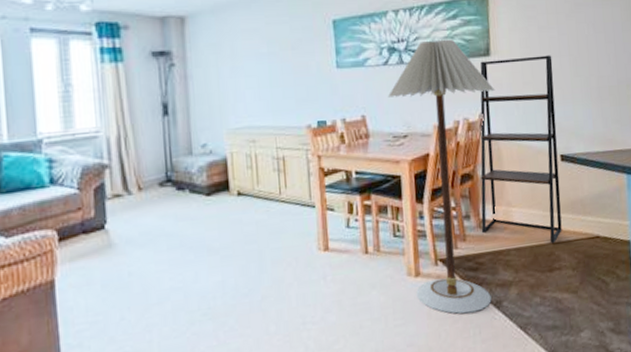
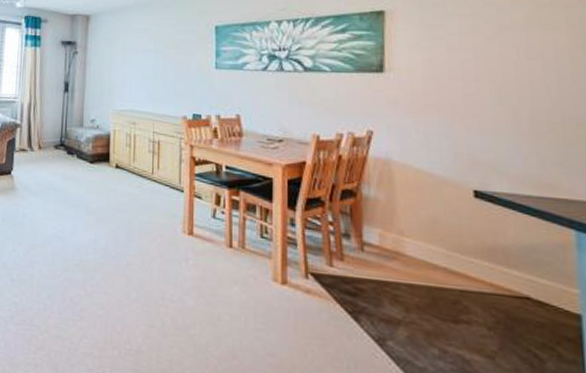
floor lamp: present [387,39,496,314] -> none [264,51,389,342]
shelving unit: present [480,55,562,243] -> none [364,77,474,290]

